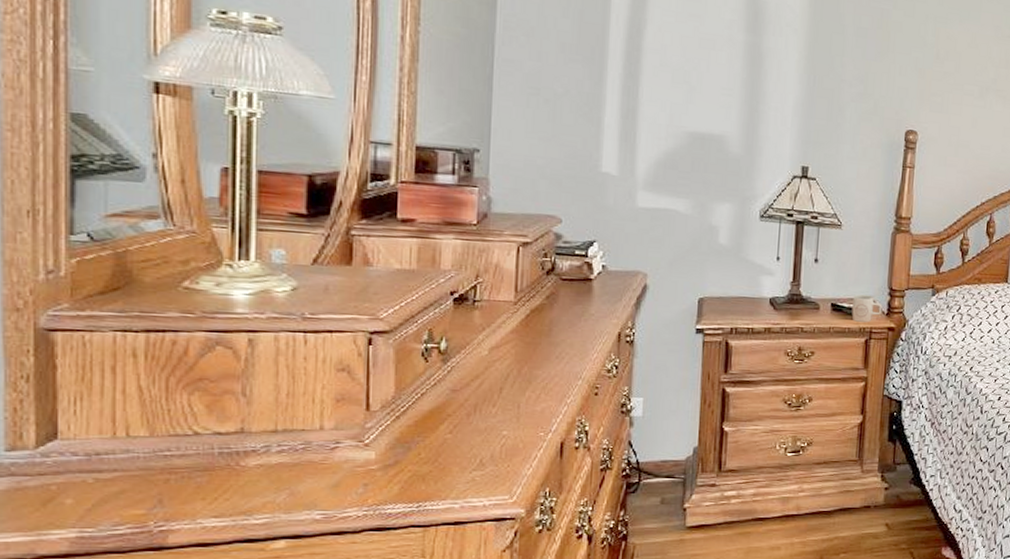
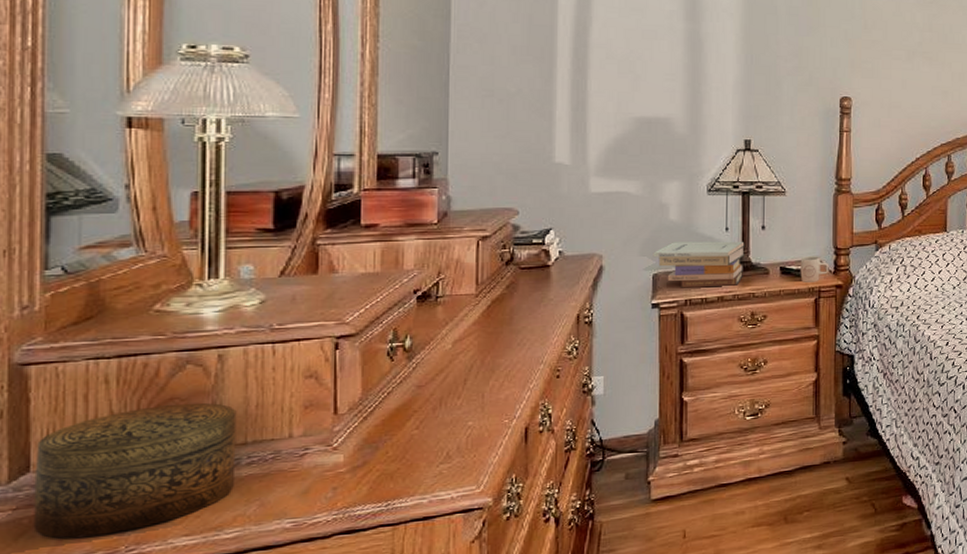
decorative box: none [62,385,267,509] -> present [33,402,237,538]
books: none [699,267,796,318] -> present [653,241,745,288]

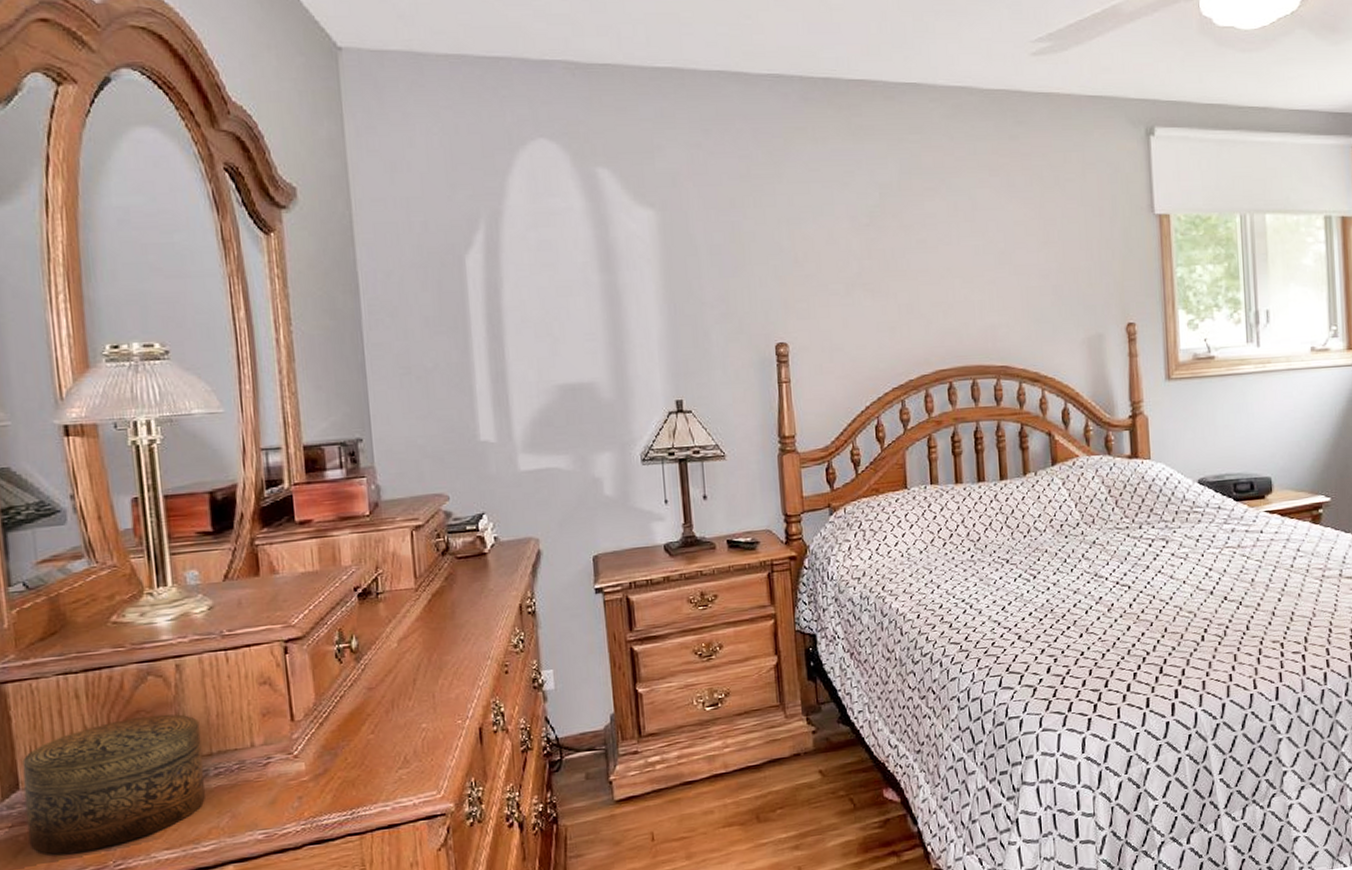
books: present [653,241,745,288] -> none [590,514,688,570]
mug: present [800,256,829,284] -> none [748,525,781,557]

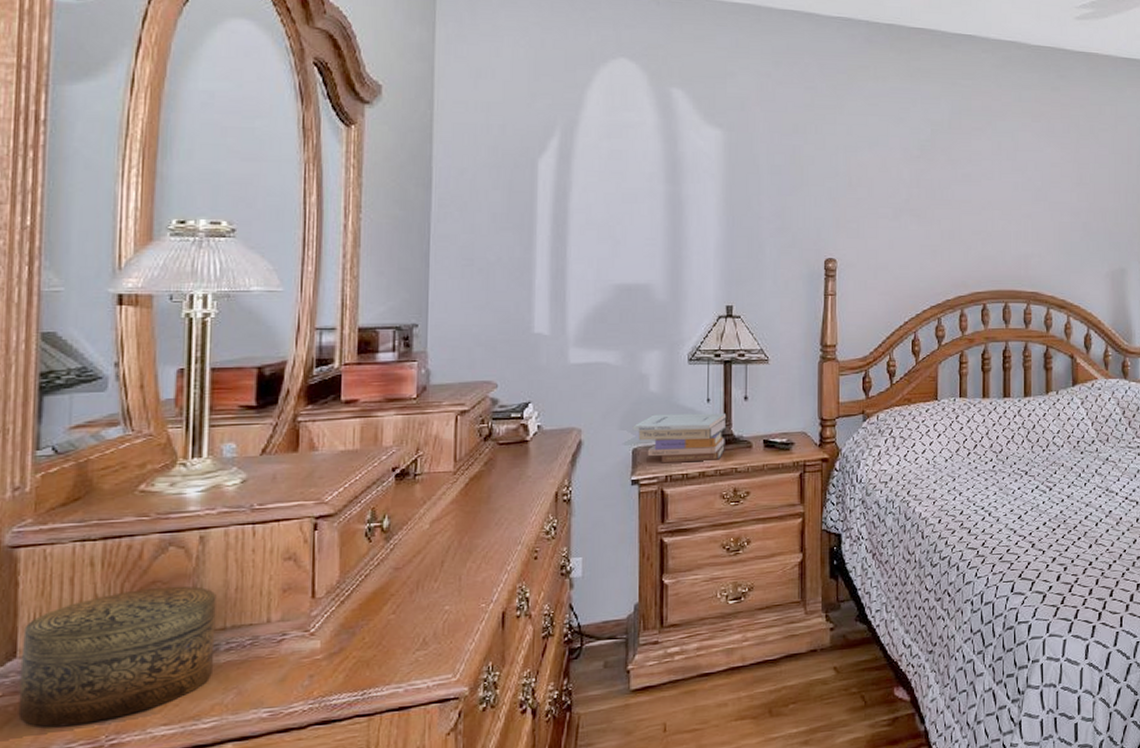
books: none [590,514,688,570] -> present [632,413,727,463]

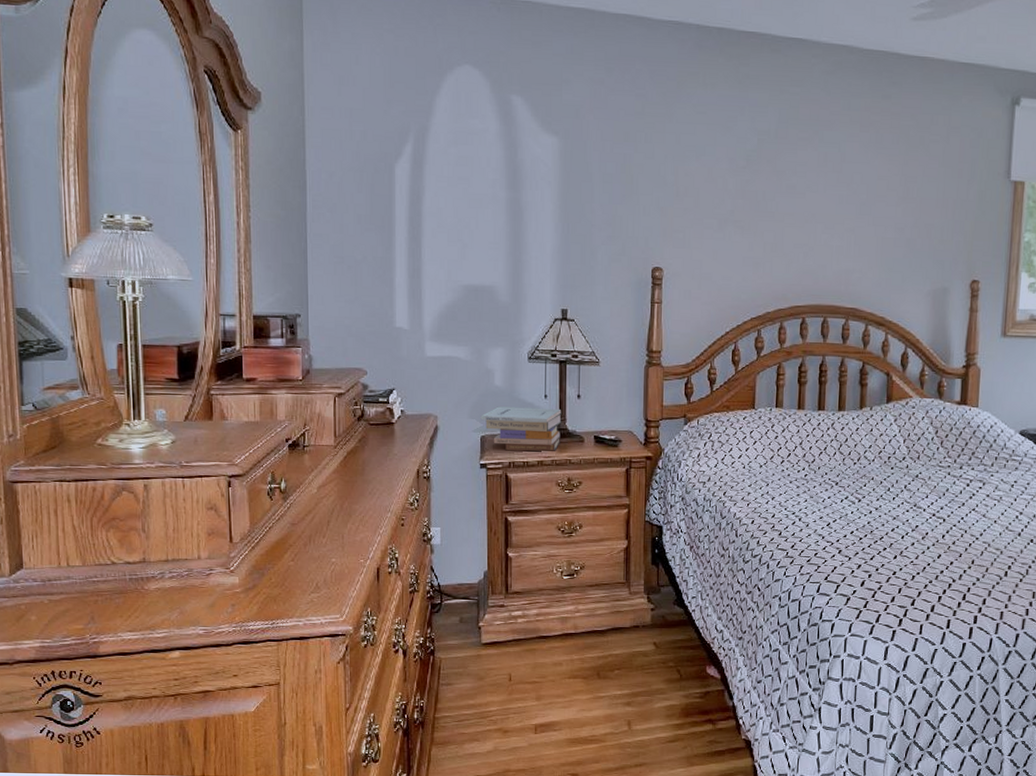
decorative box: present [18,586,217,727] -> none [26,523,162,624]

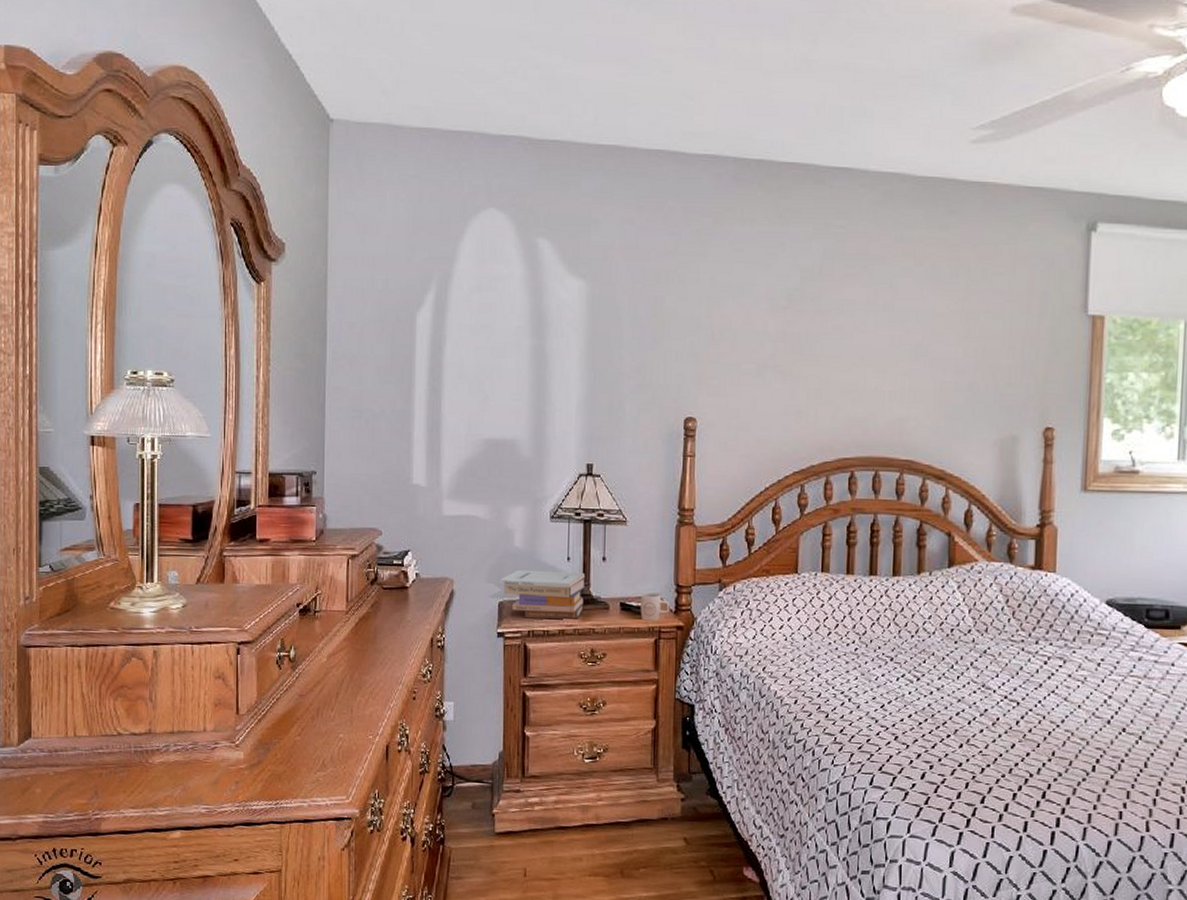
mug: none [613,426,640,454] -> present [640,592,670,623]

